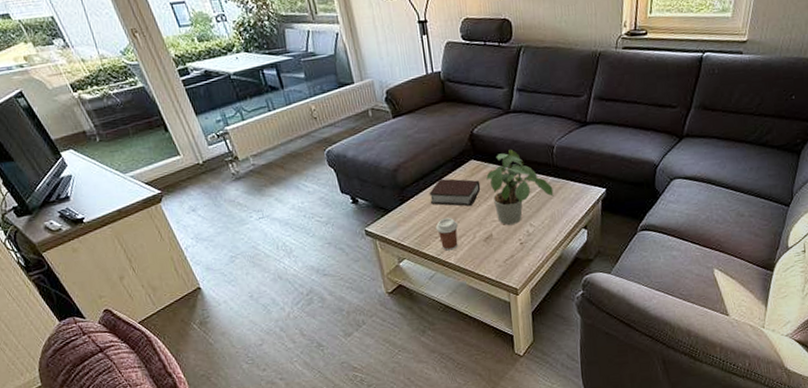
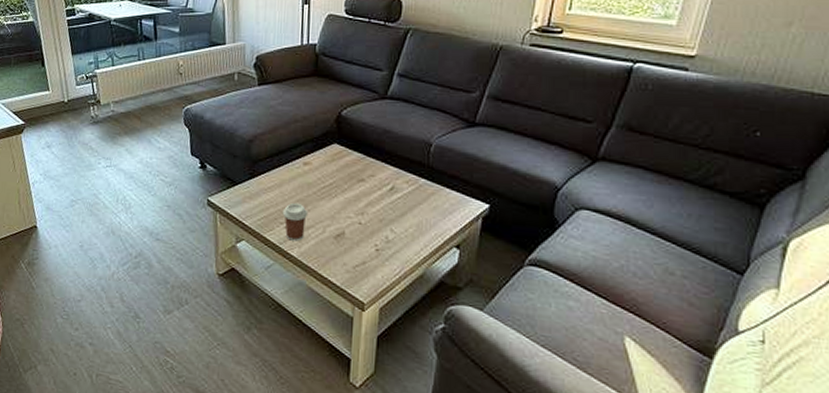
bible: present [429,178,481,207] -> none [281,158,340,196]
potted plant: present [486,150,554,225] -> none [348,140,424,226]

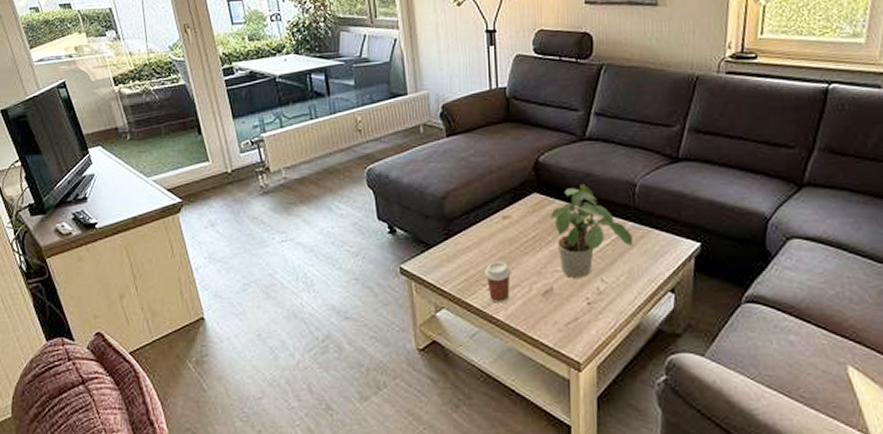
potted plant: none [348,140,424,226] -> present [550,184,633,278]

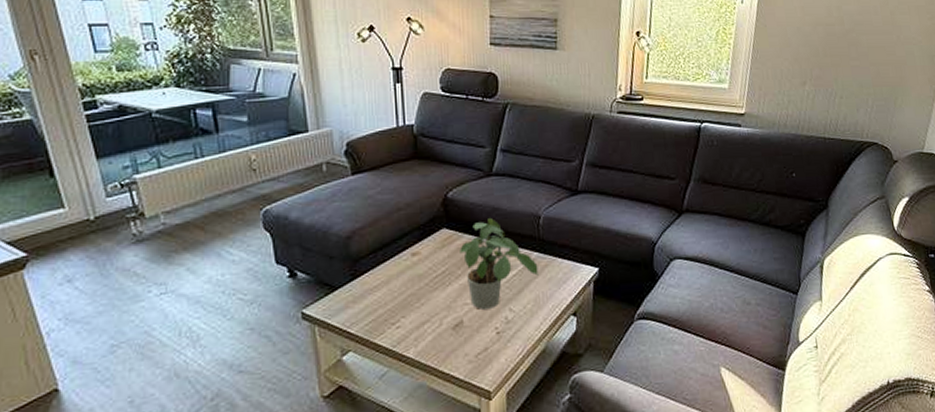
coffee cup: present [484,261,512,303] -> none [393,298,422,341]

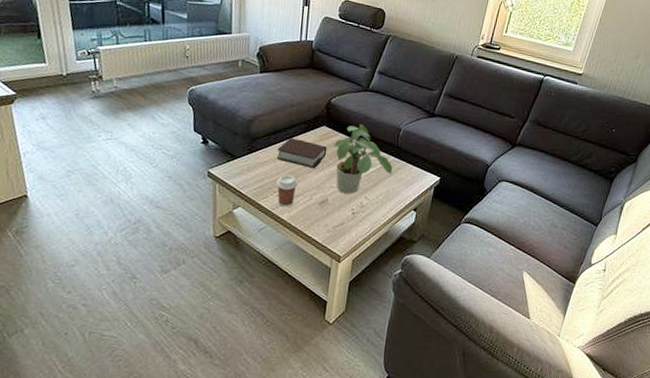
bible: none [388,250,453,286] -> present [276,137,328,169]
coffee cup: none [393,298,422,341] -> present [276,174,298,207]

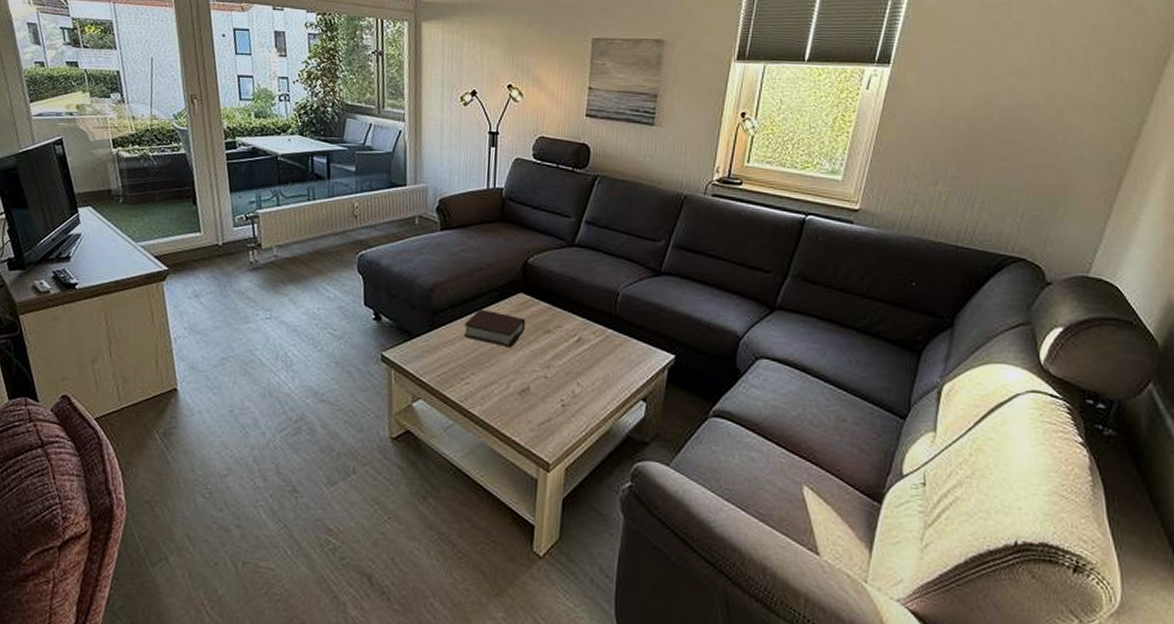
coffee cup: present [276,174,298,207] -> none [464,356,492,398]
potted plant: present [334,124,393,194] -> none [534,289,611,380]

